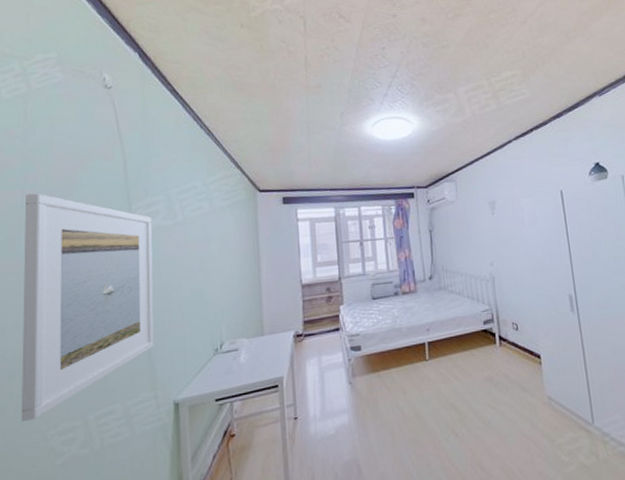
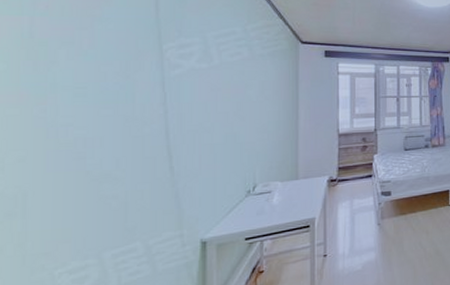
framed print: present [21,193,154,421] -> none [22,22,186,260]

